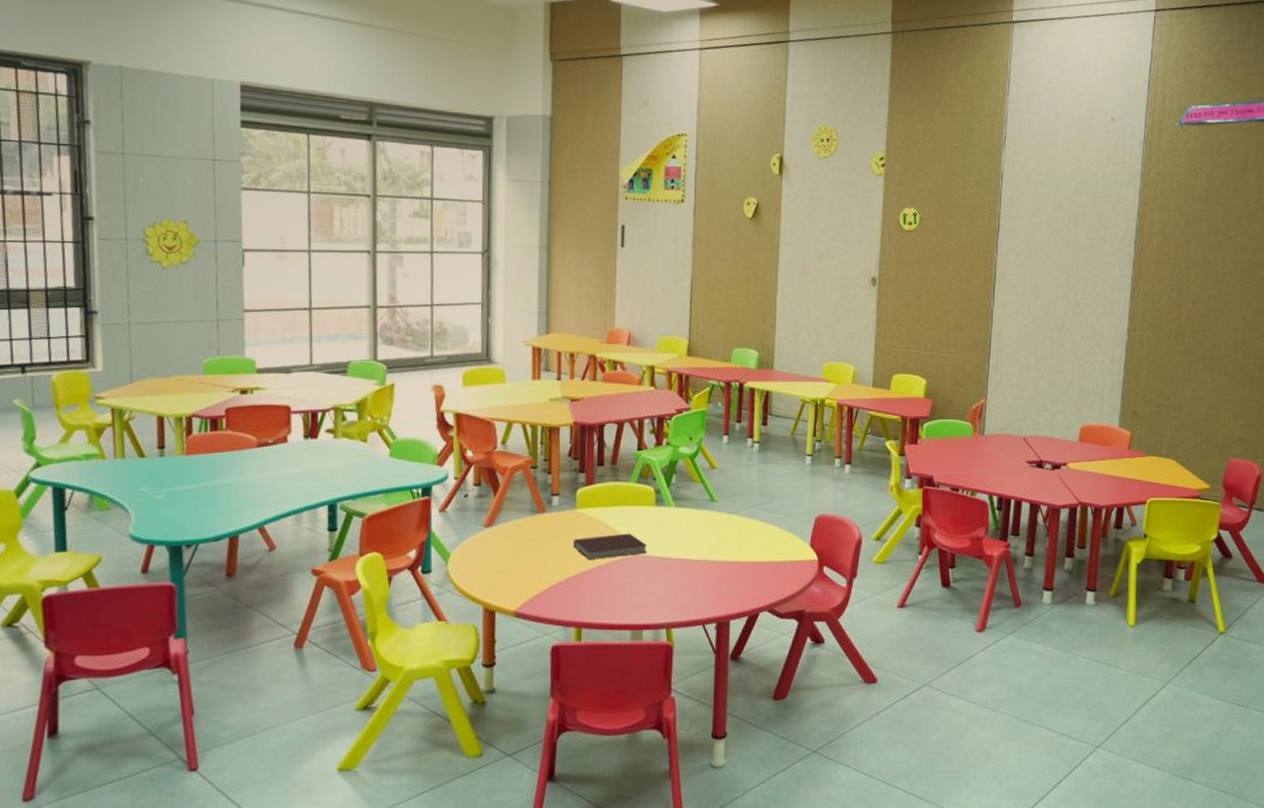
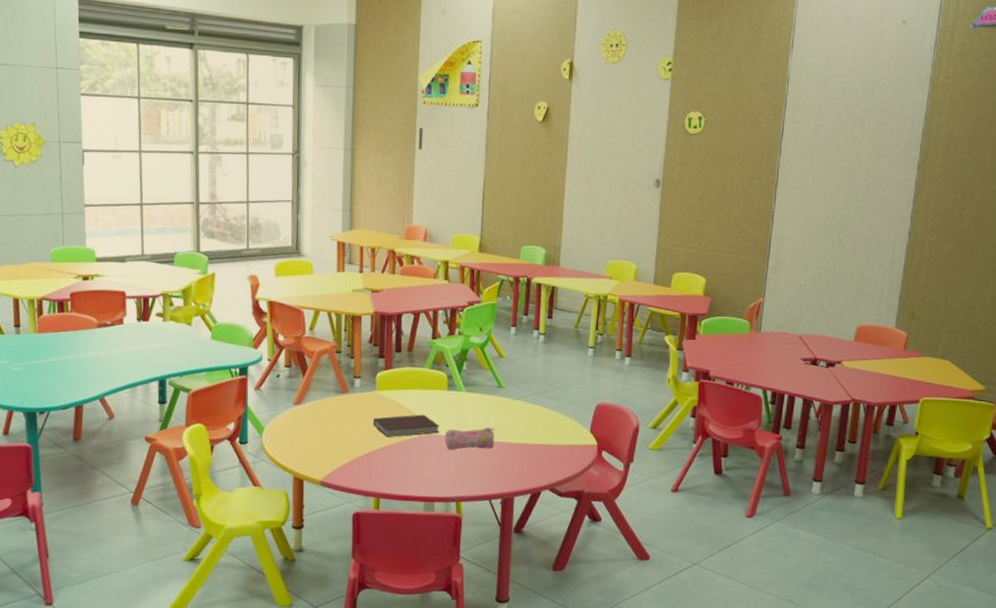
pencil case: none [653,546,708,572] -> present [445,428,496,450]

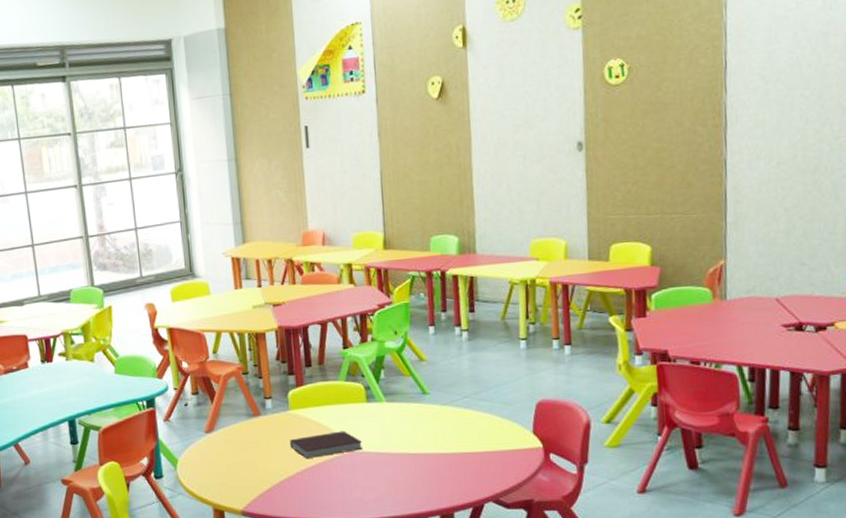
pencil case: present [445,428,496,450] -> none [369,439,424,467]

